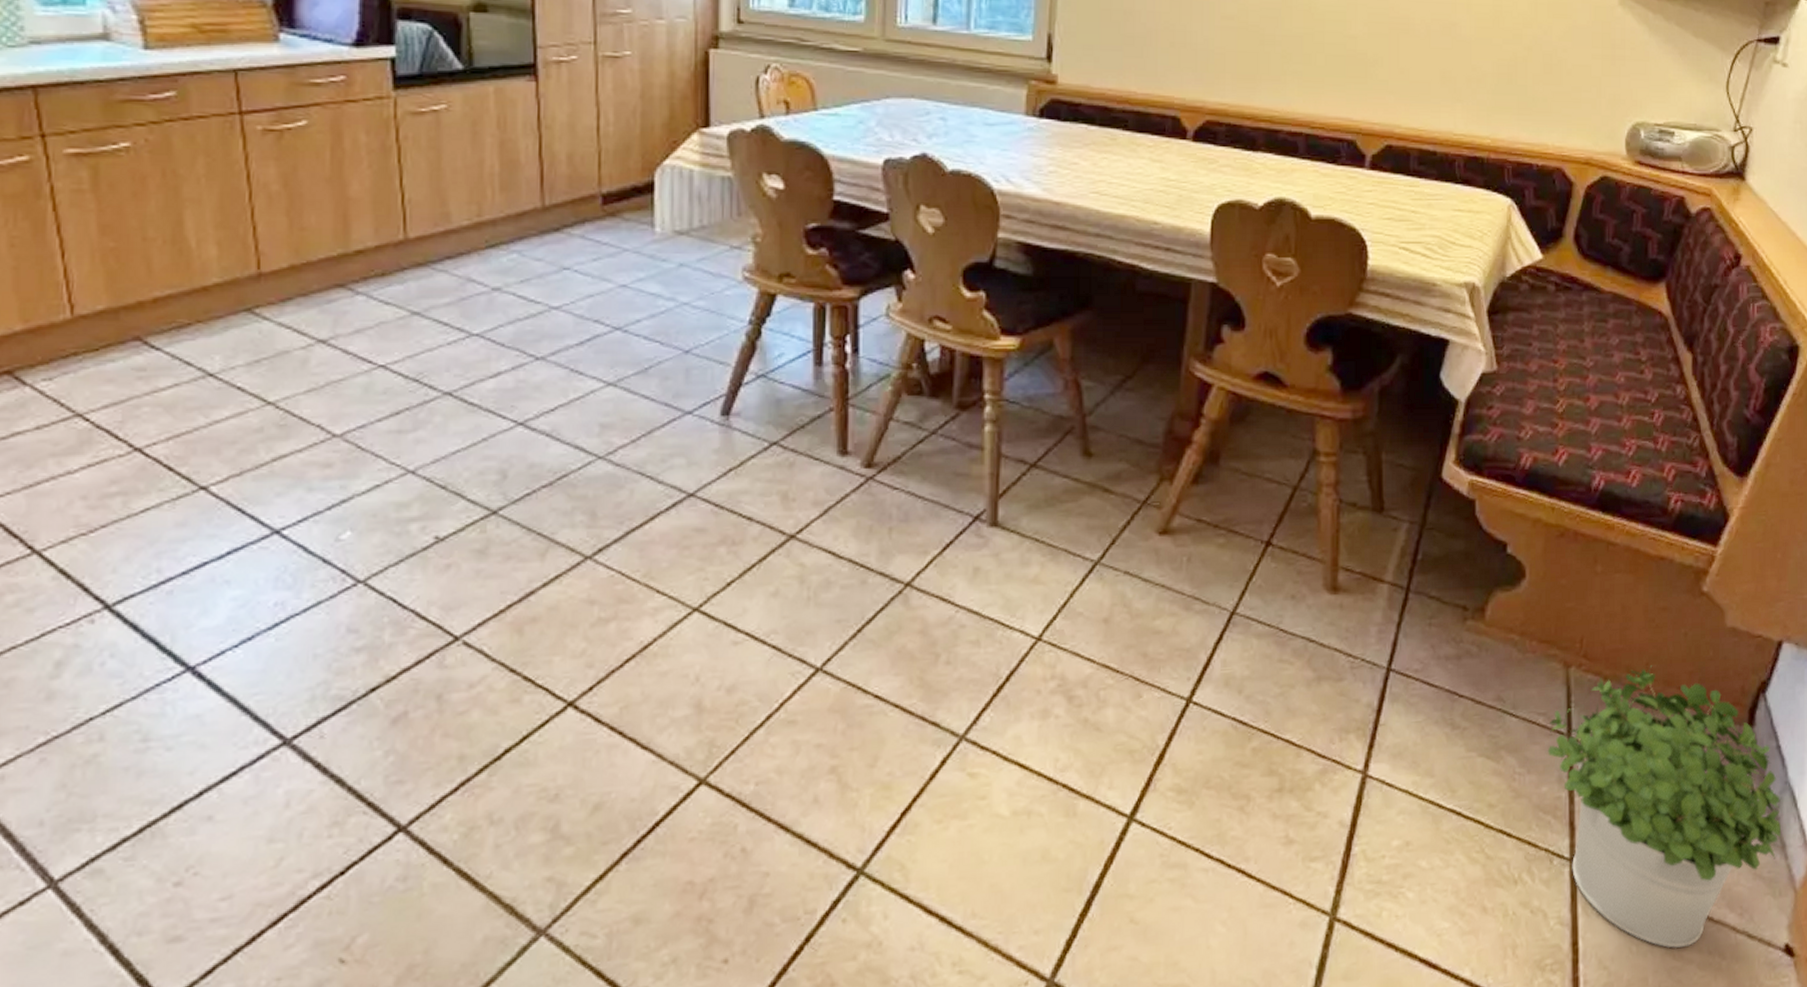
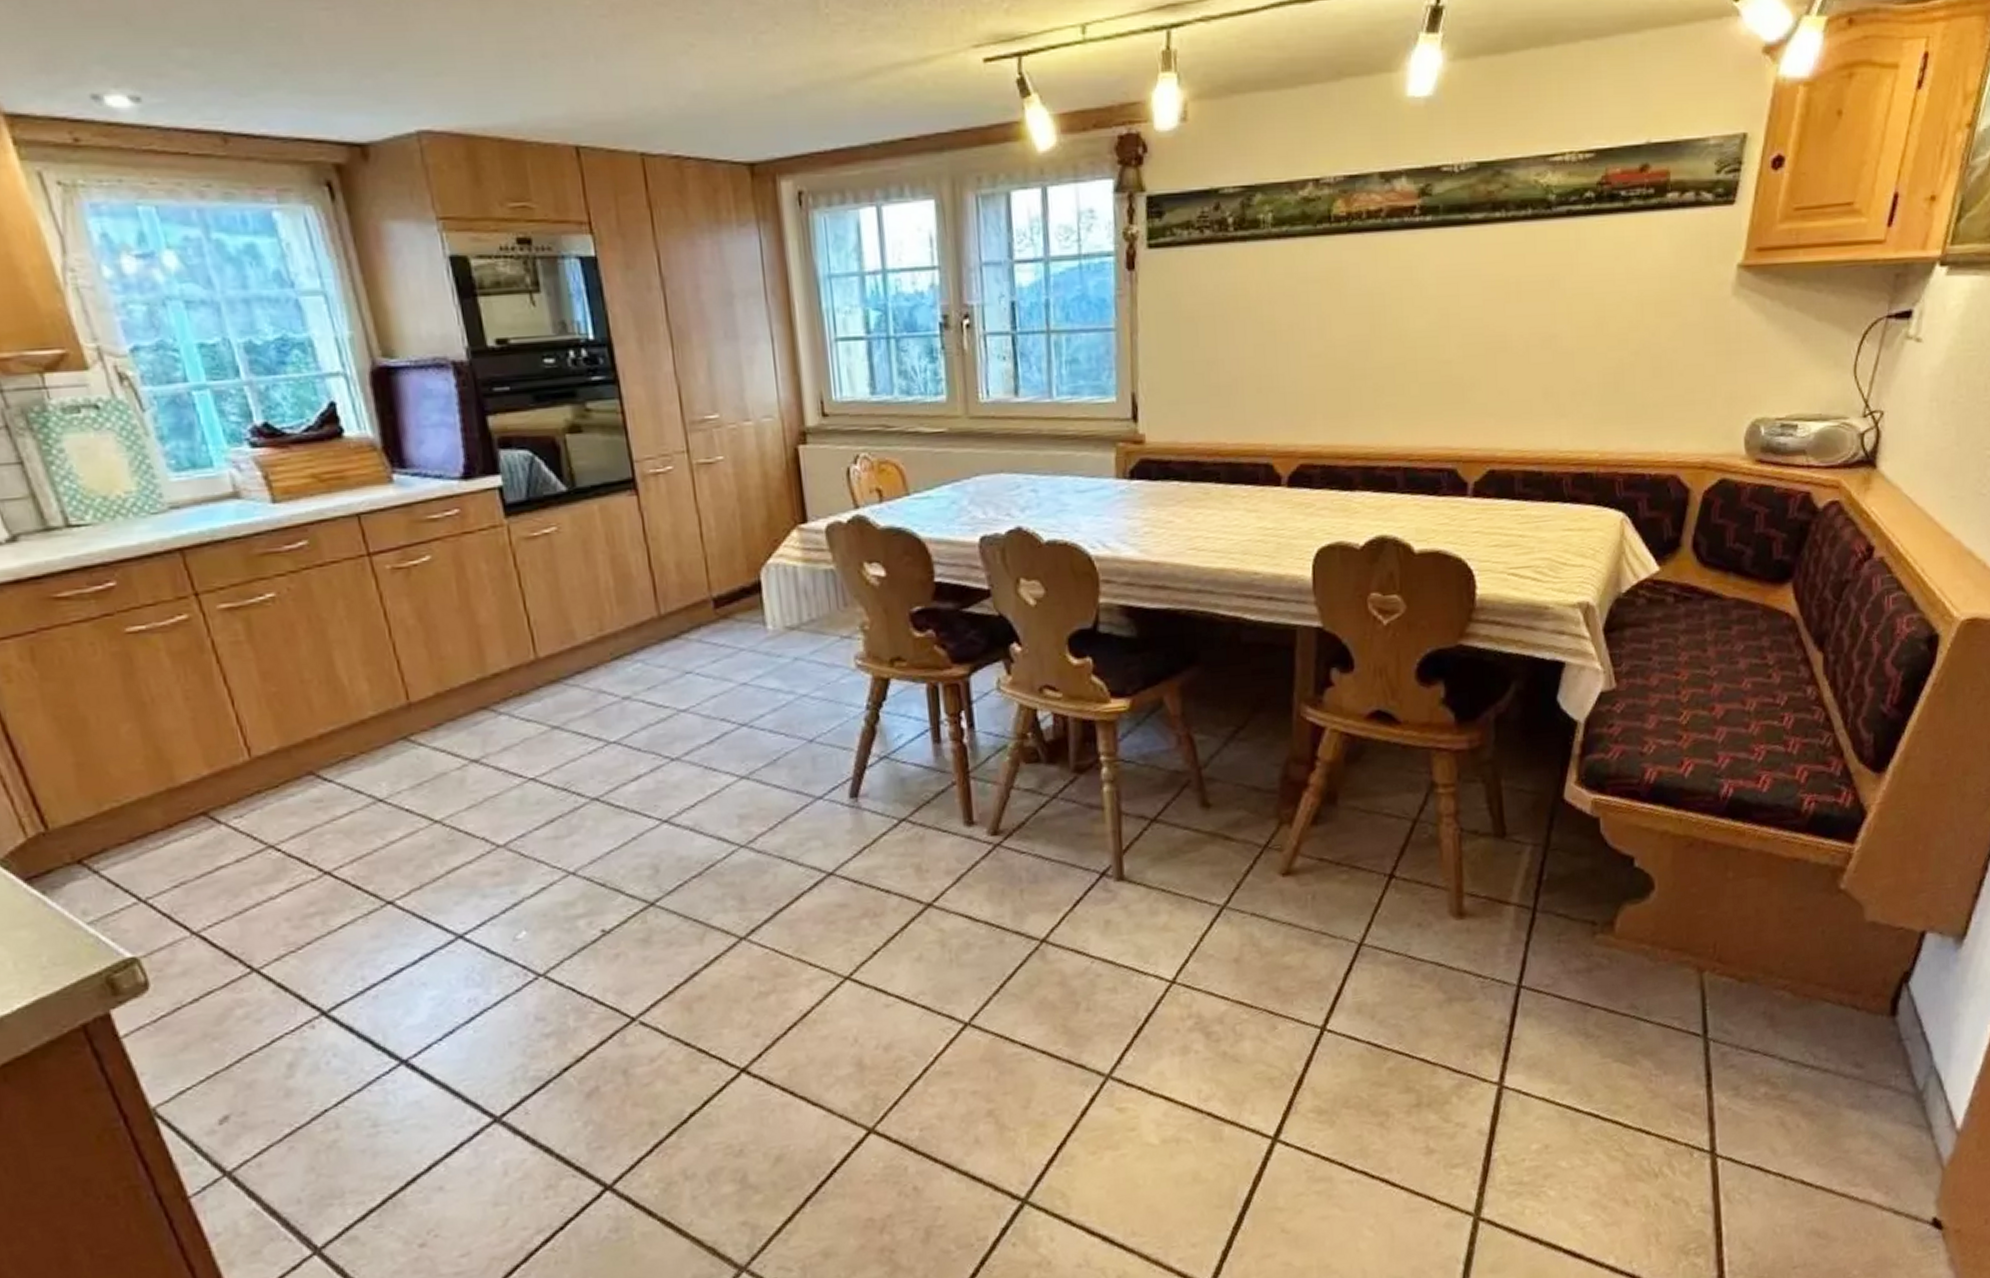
potted plant: present [1547,665,1782,949] -> none [1683,964,1928,1228]

